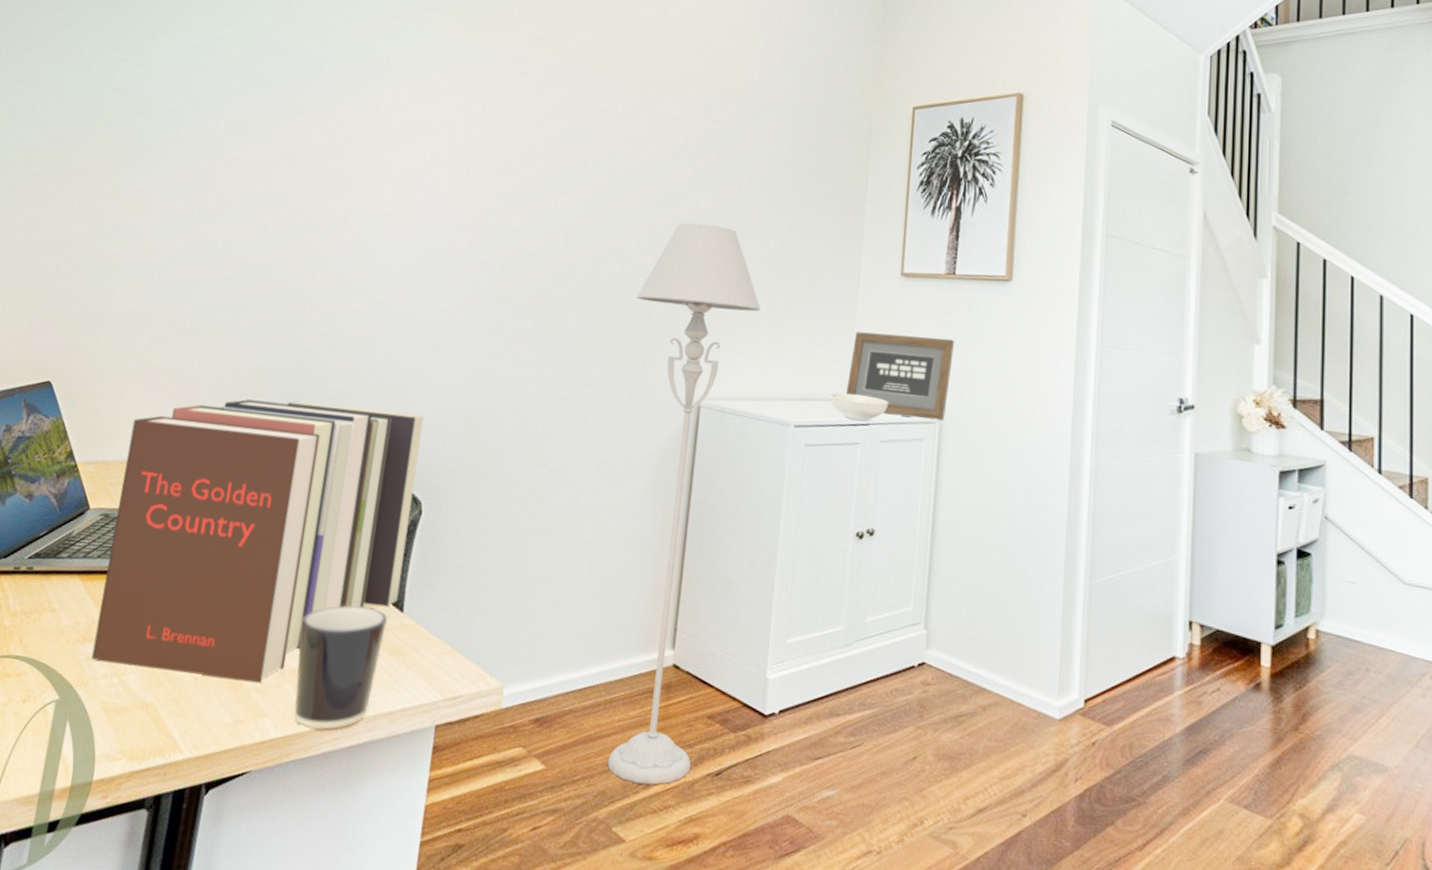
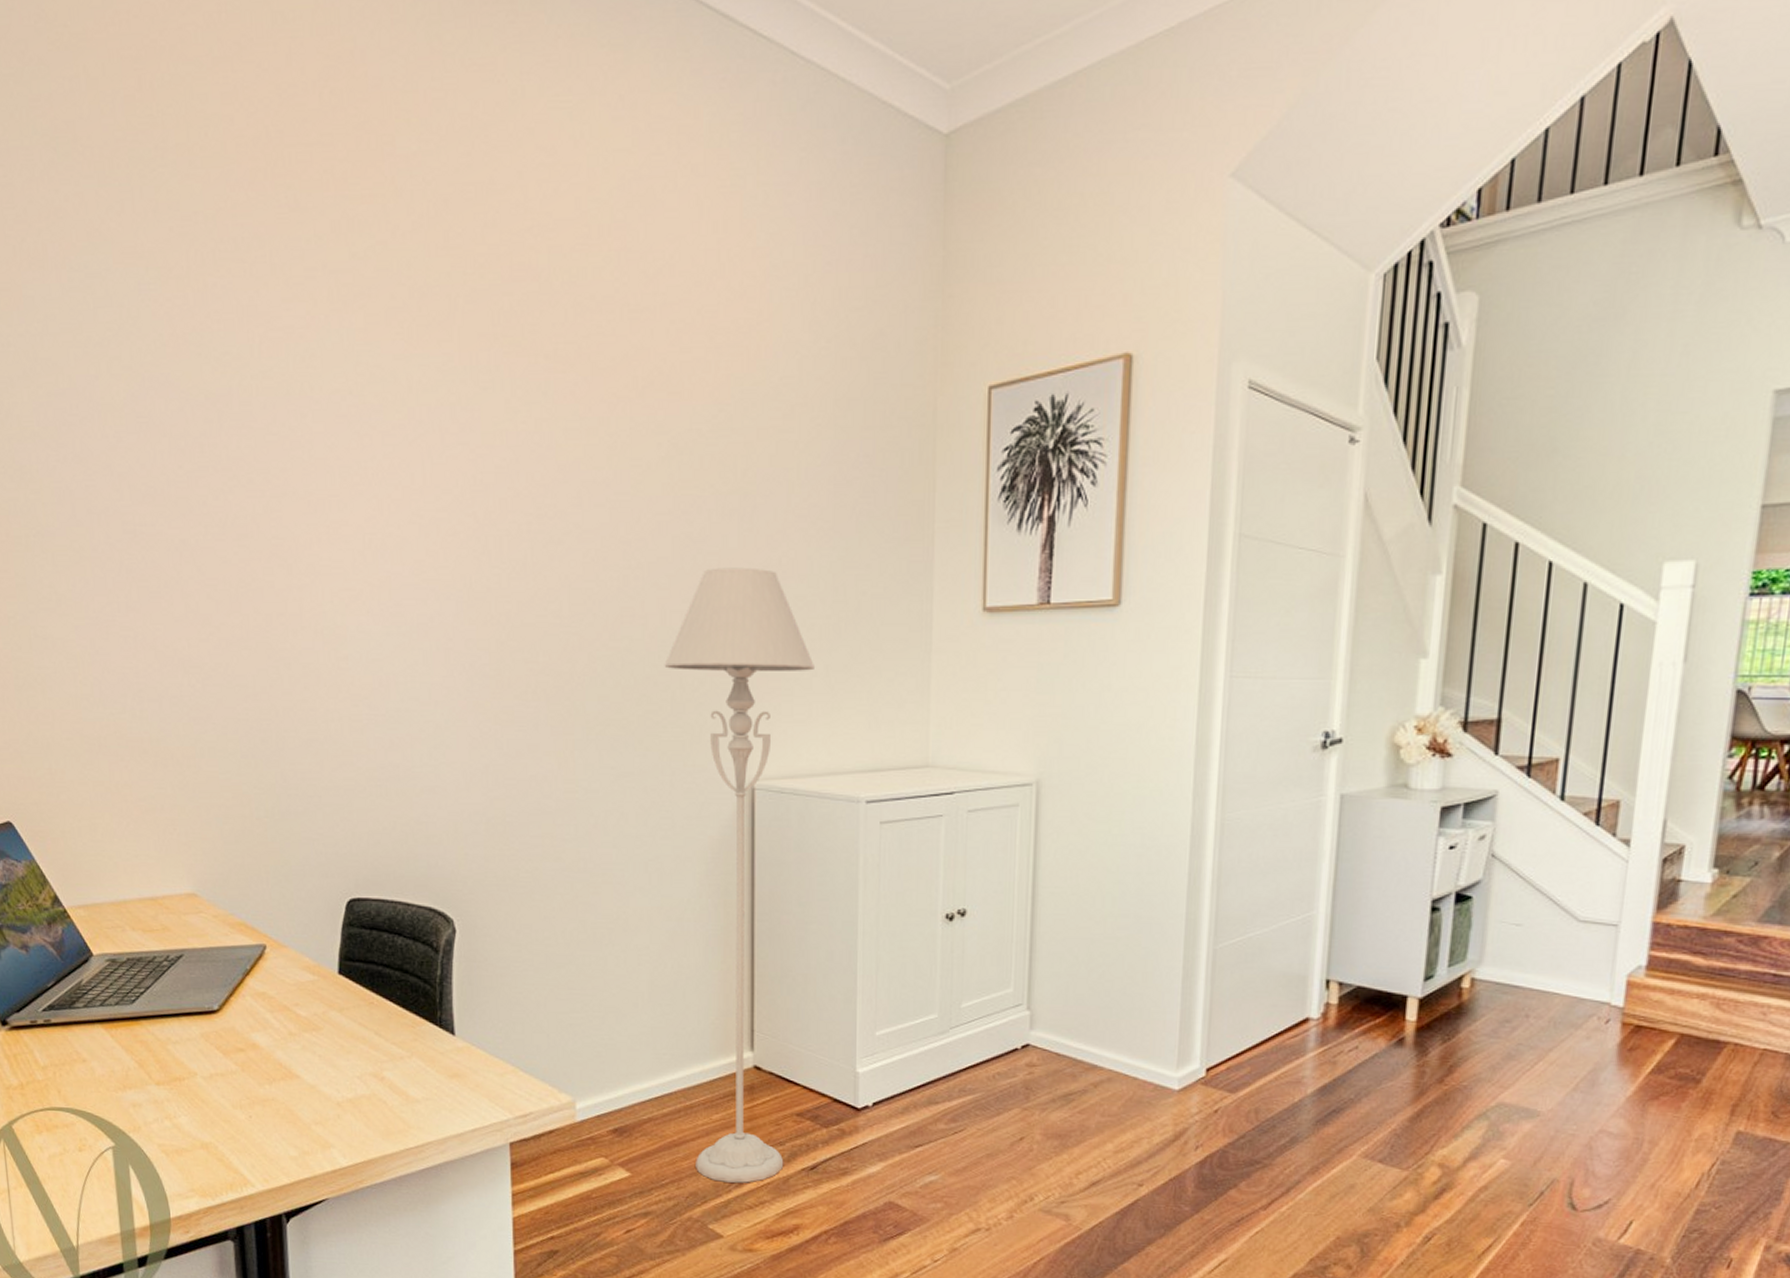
books: present [91,399,424,682] -> none [114,820,446,1115]
mug: present [294,605,388,730] -> none [348,1032,440,1156]
bowl: present [830,393,889,422] -> none [906,759,976,790]
picture frame: present [846,331,954,421] -> none [925,683,1051,782]

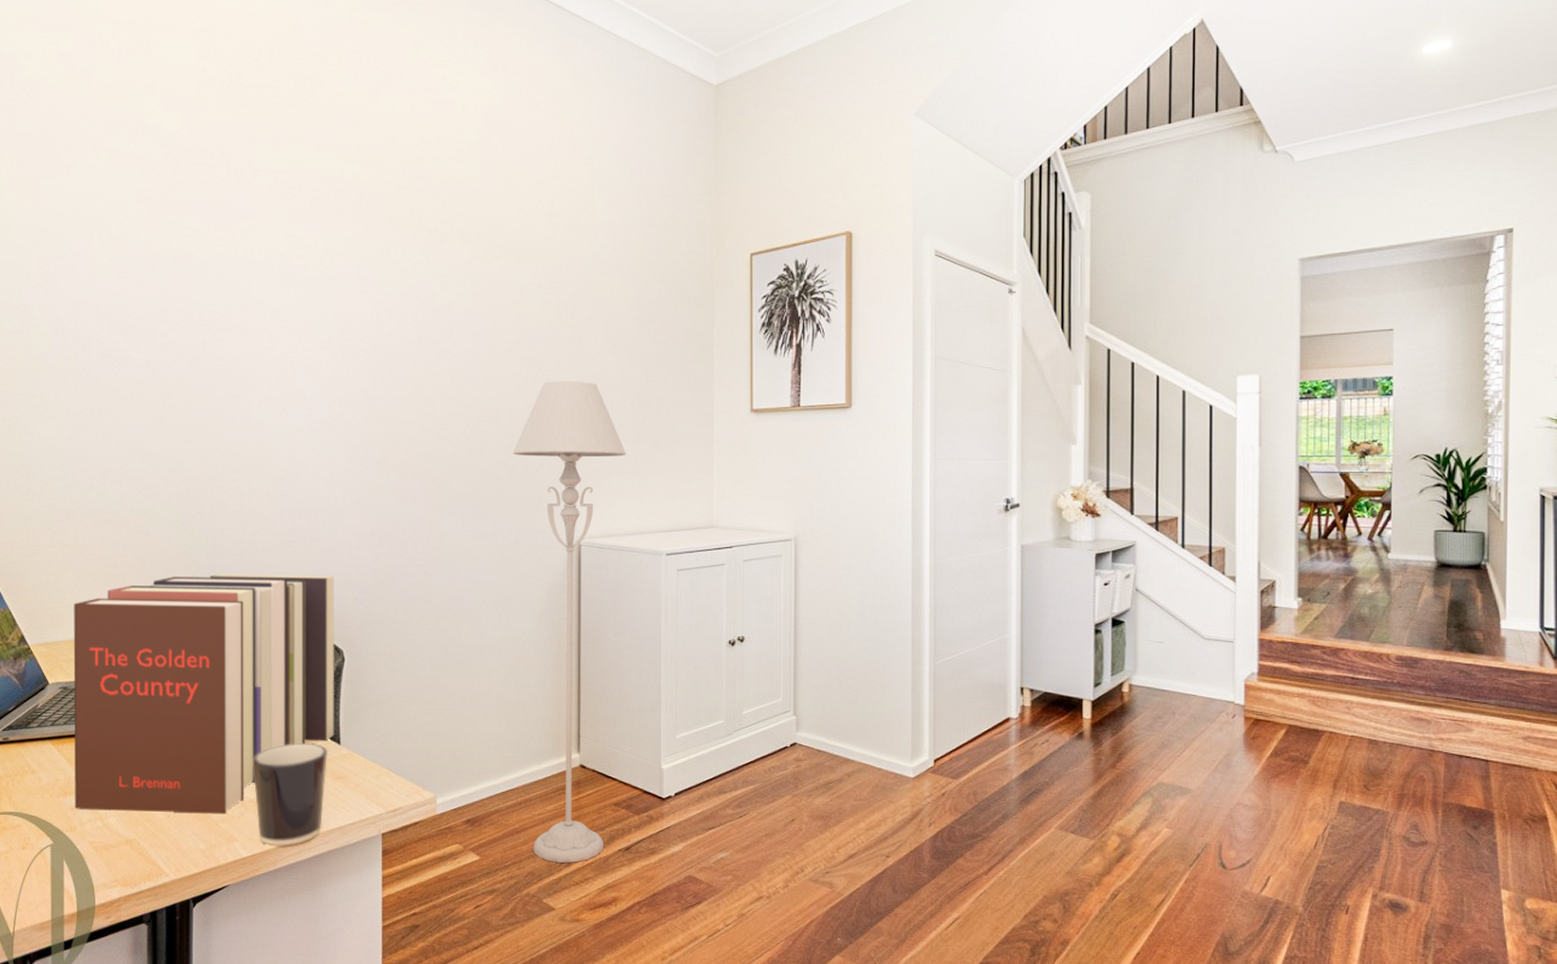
books: none [114,820,446,1115] -> present [73,573,334,813]
mug: none [348,1032,440,1156] -> present [253,743,328,847]

